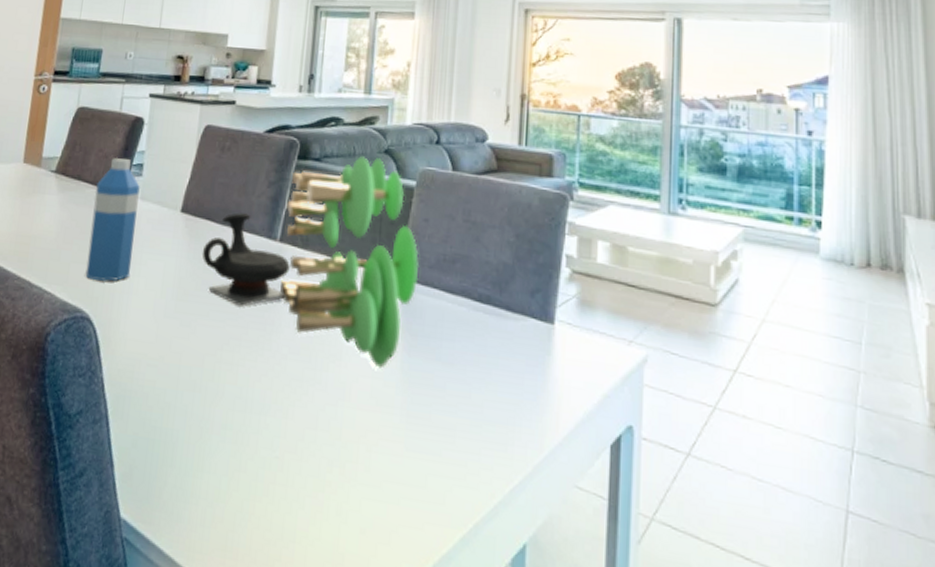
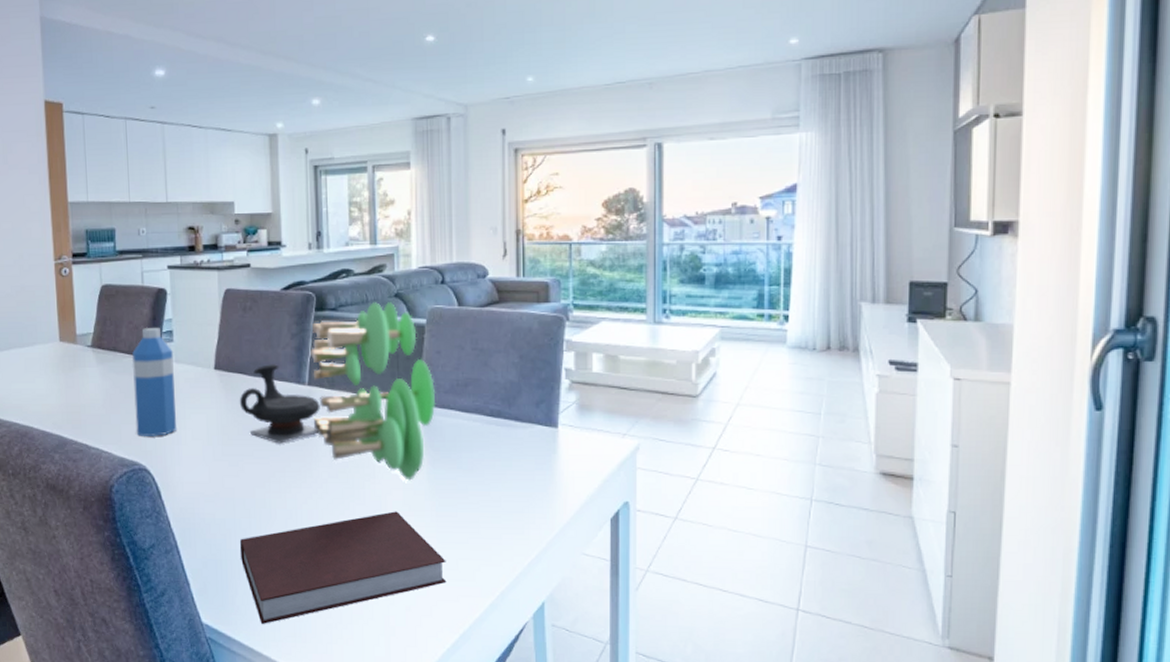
notebook: none [176,403,413,530] -> present [240,511,447,624]

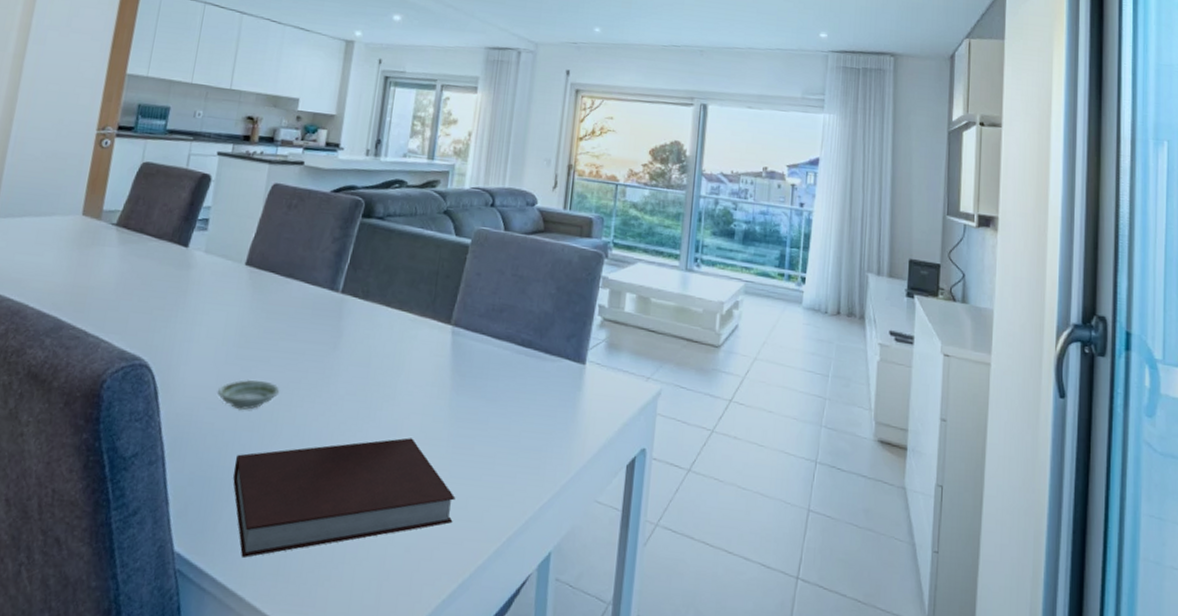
water bottle: present [131,328,177,437] -> none [145,212,206,330]
saucer: none [213,472,268,500] -> present [218,379,280,411]
teapot: present [239,364,320,444] -> none [265,266,351,352]
plant: present [311,302,436,481] -> none [340,216,471,406]

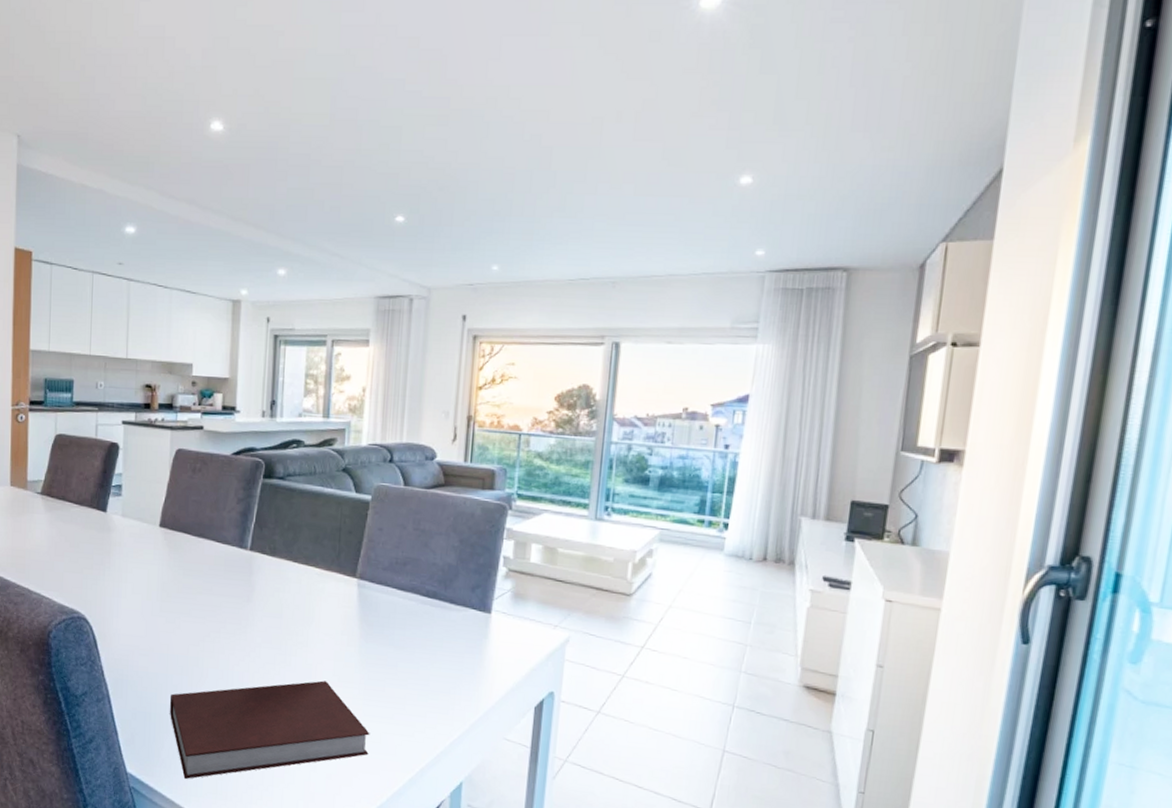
saucer: present [218,379,280,411] -> none [148,629,203,656]

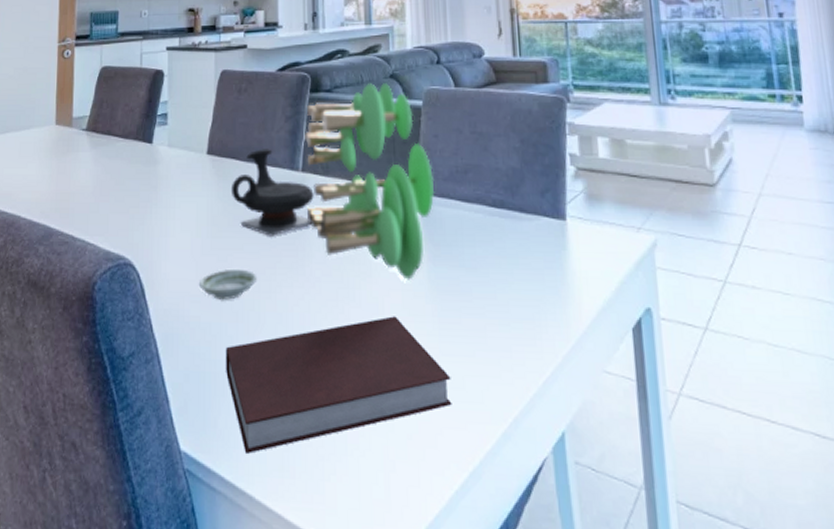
saucer: none [148,629,203,656] -> present [199,268,257,301]
teapot: none [181,526,260,605] -> present [230,149,314,236]
plant: none [252,475,375,653] -> present [305,83,435,280]

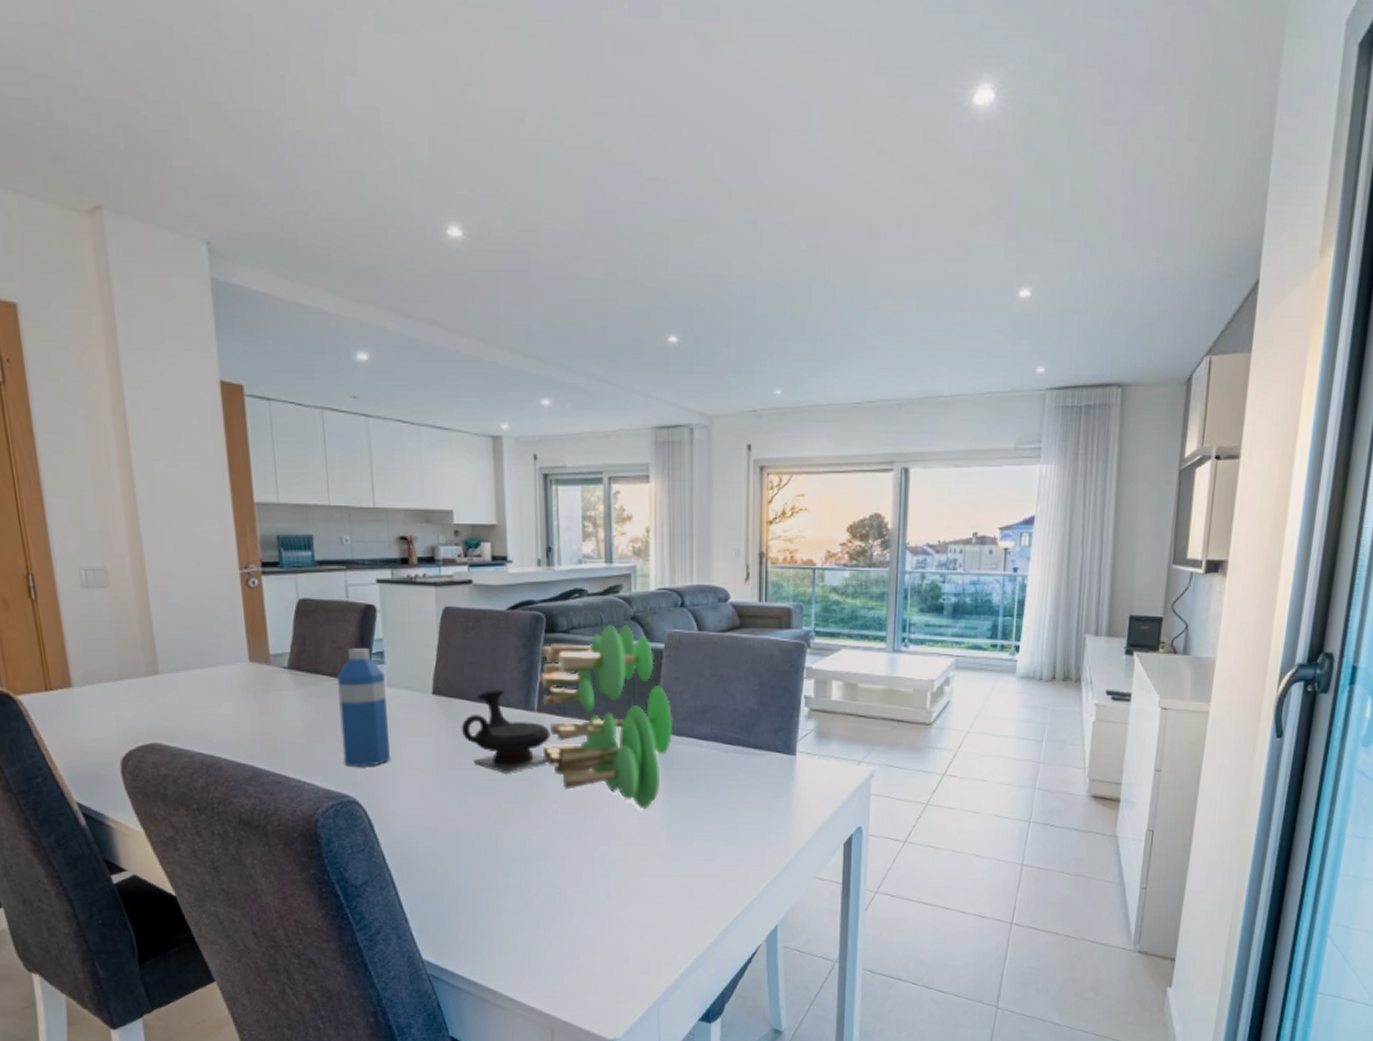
water bottle: none [124,111,168,228] -> present [336,648,391,768]
saucer: present [199,268,257,301] -> none [432,803,493,833]
notebook: present [226,316,452,454] -> none [464,841,681,958]

